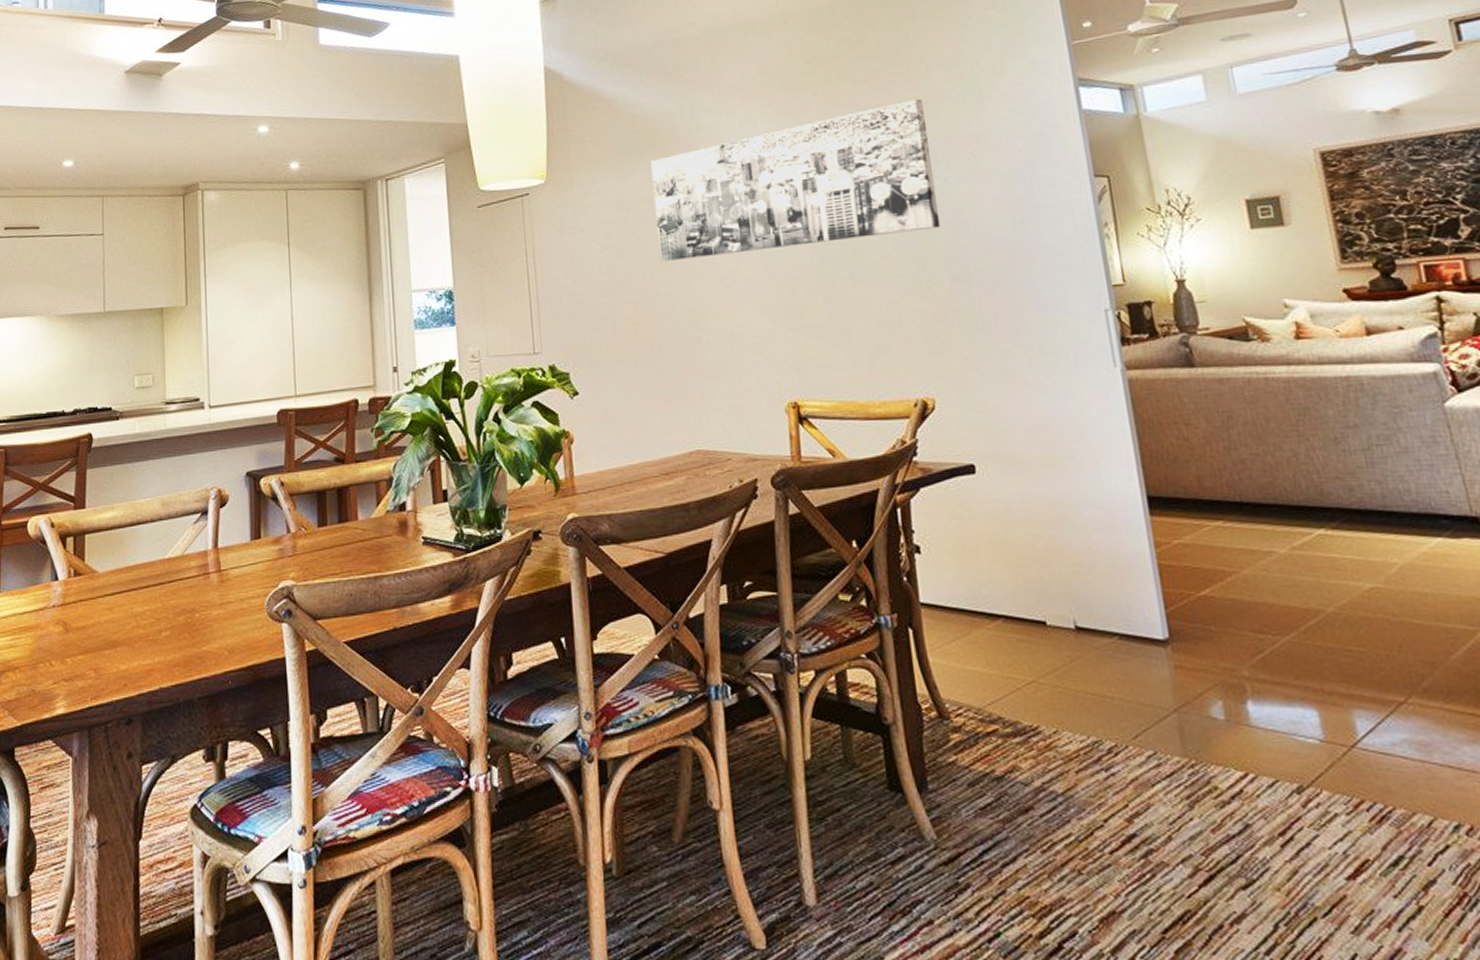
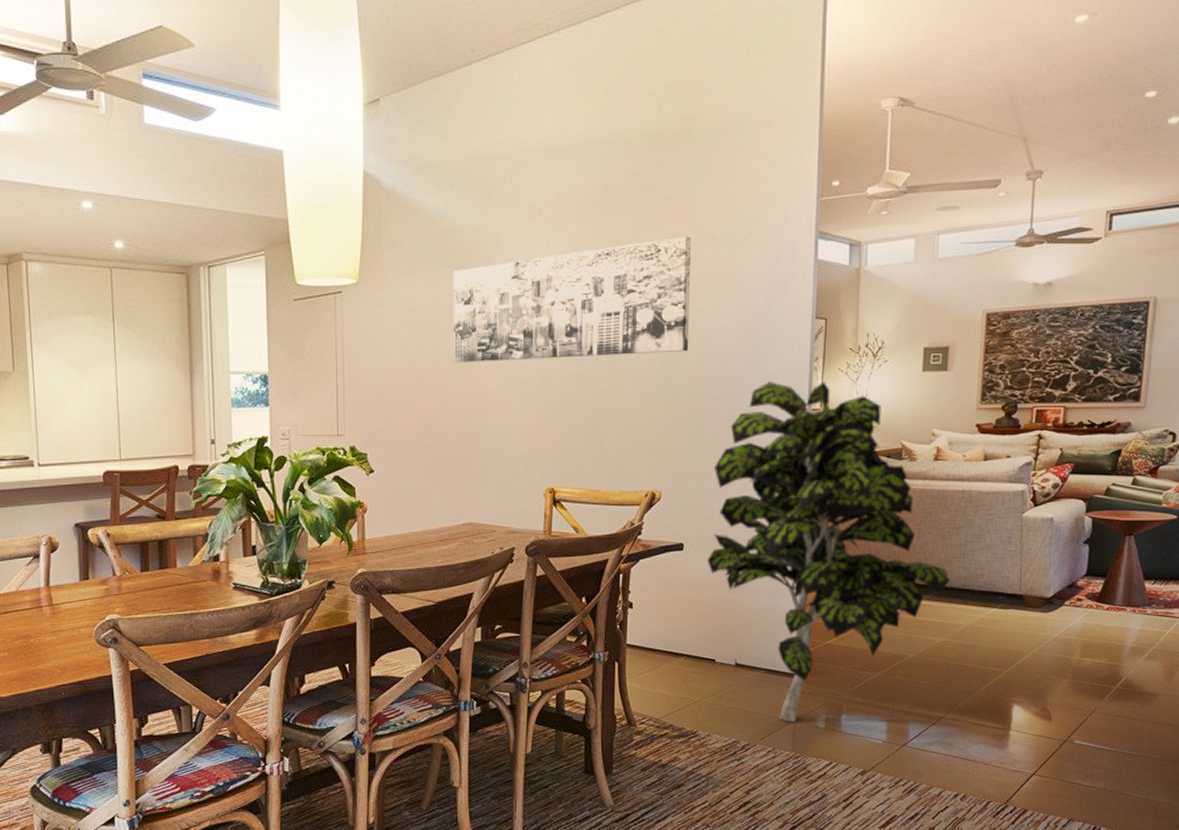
indoor plant: none [997,250,1362,712] -> present [707,381,951,722]

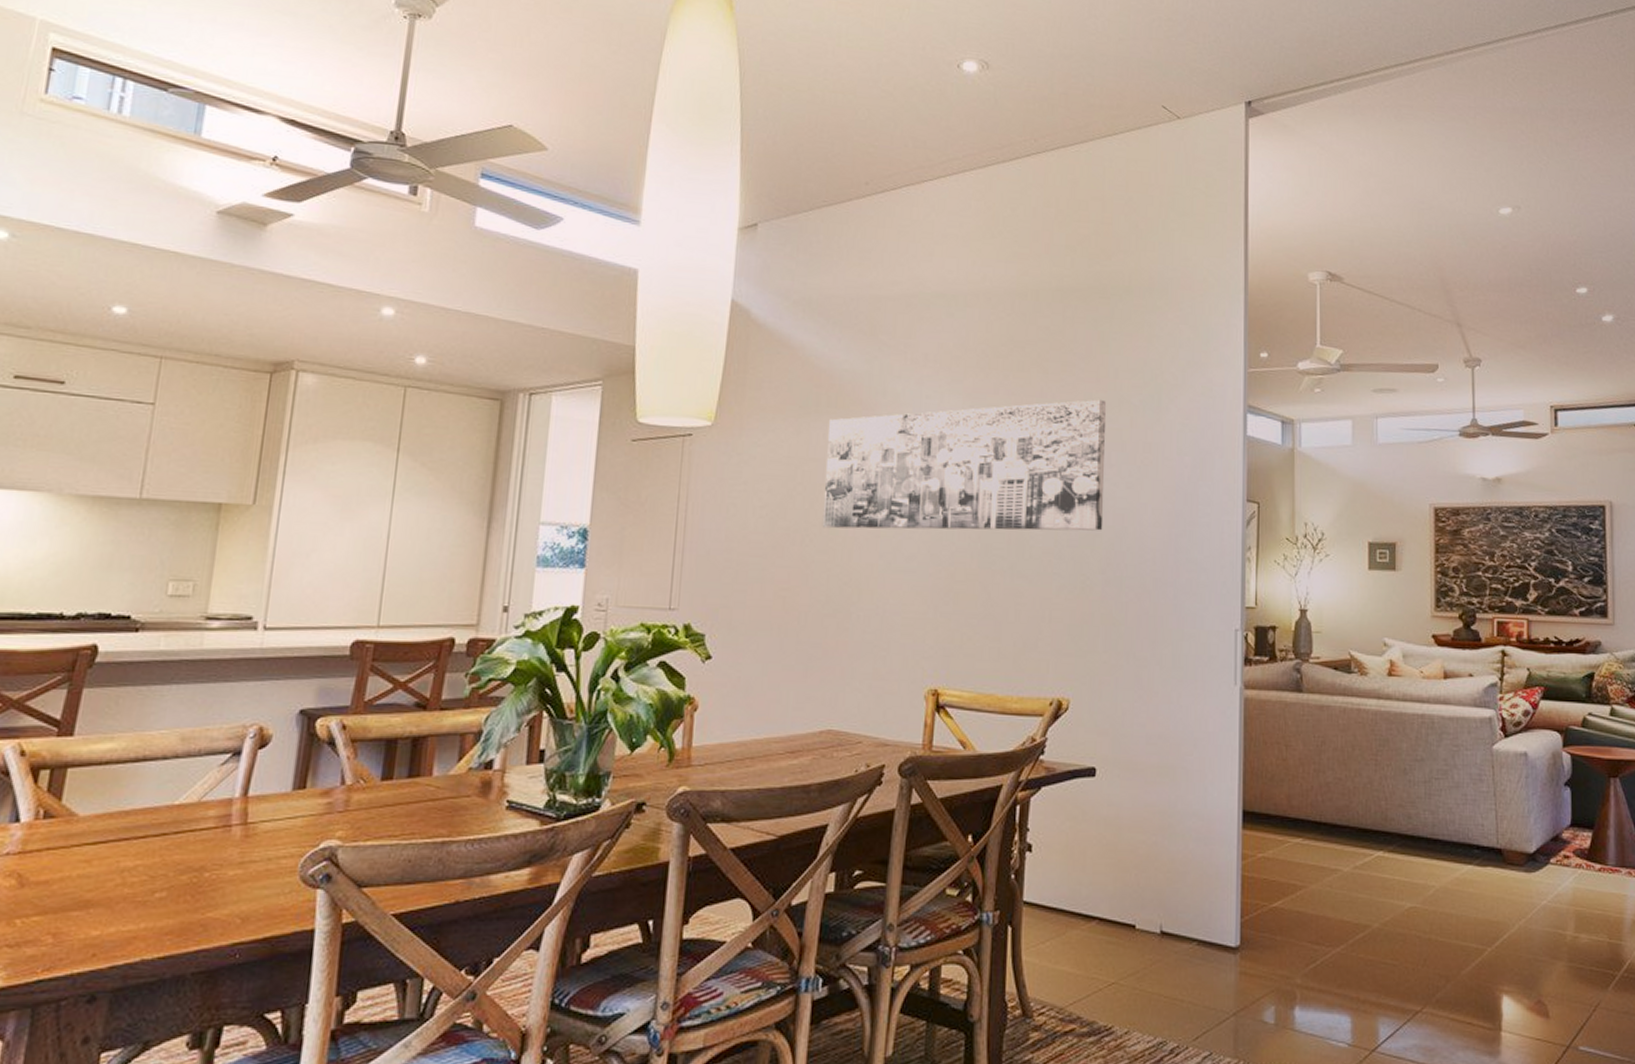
indoor plant: present [707,381,951,722] -> none [1124,572,1416,1015]

